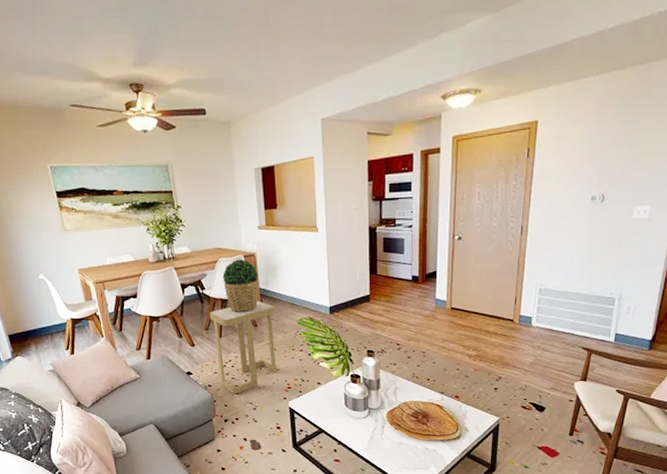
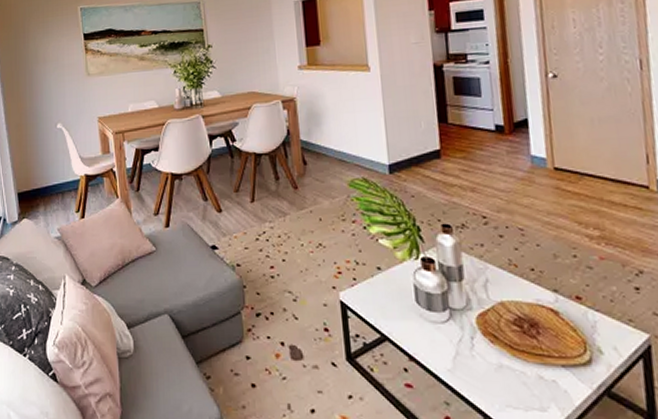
side table: present [210,301,276,394] -> none [241,156,322,277]
potted plant: present [222,259,259,312] -> none [256,104,300,170]

